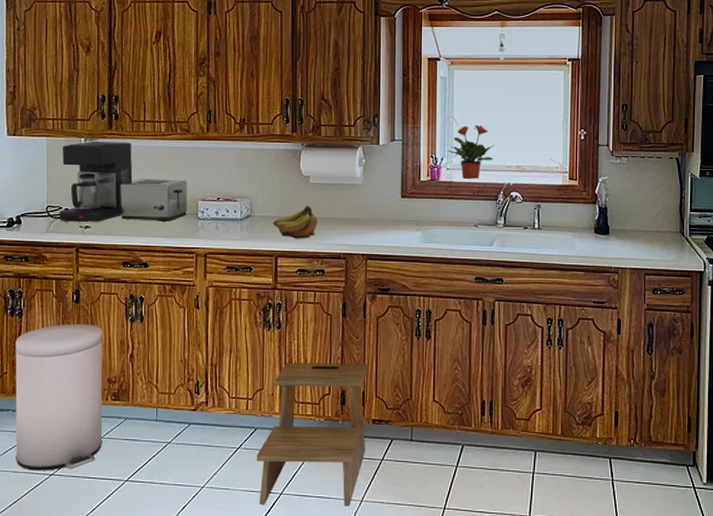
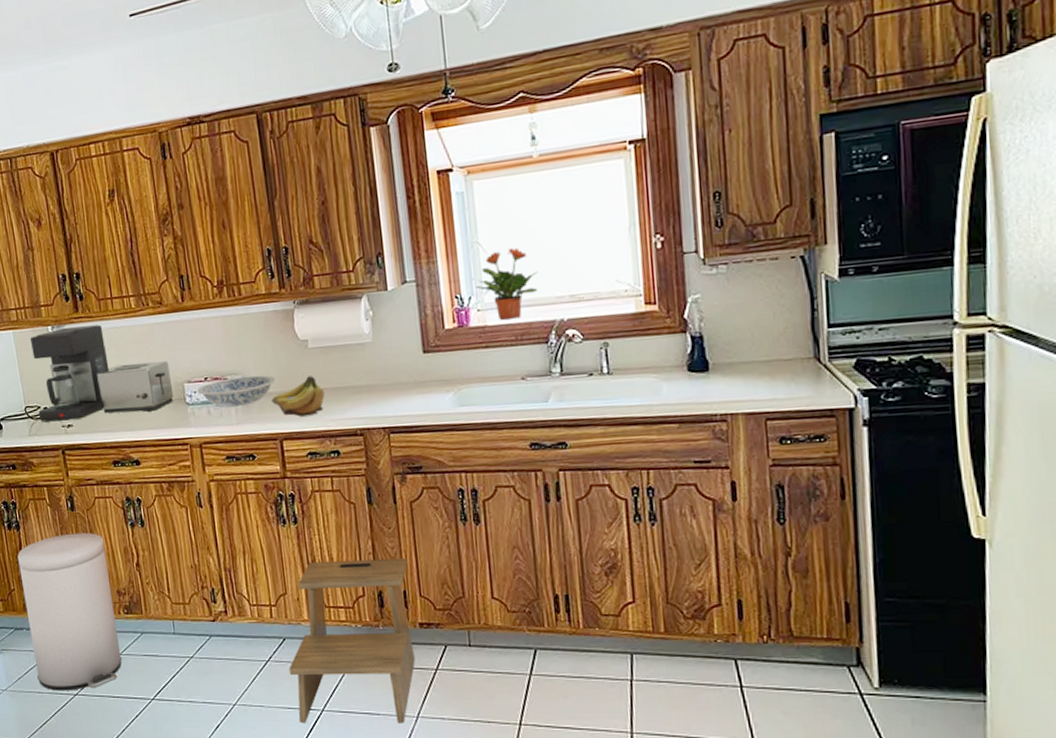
ceramic bowl: none [209,200,279,226] -> present [196,375,276,408]

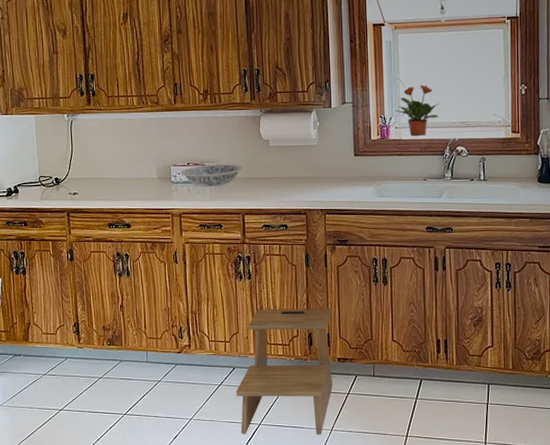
pedal bin: present [17,532,122,691] -> none [22,279,102,407]
coffee maker: present [30,324,109,421] -> none [48,116,112,189]
toaster: present [96,361,174,414] -> none [100,147,162,186]
fruit: present [271,376,325,417] -> none [238,167,279,197]

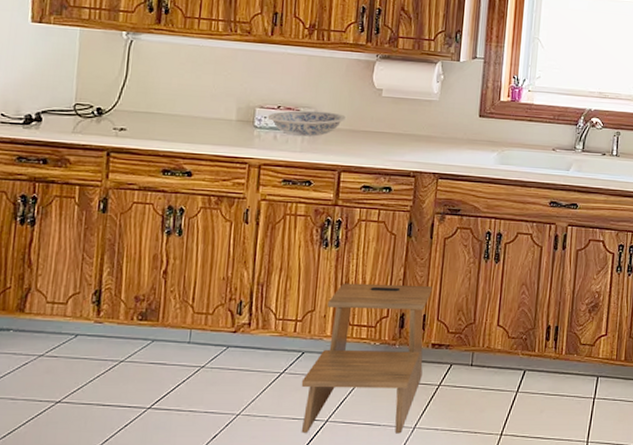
potted plant: present [395,84,440,137] -> none [530,48,579,103]

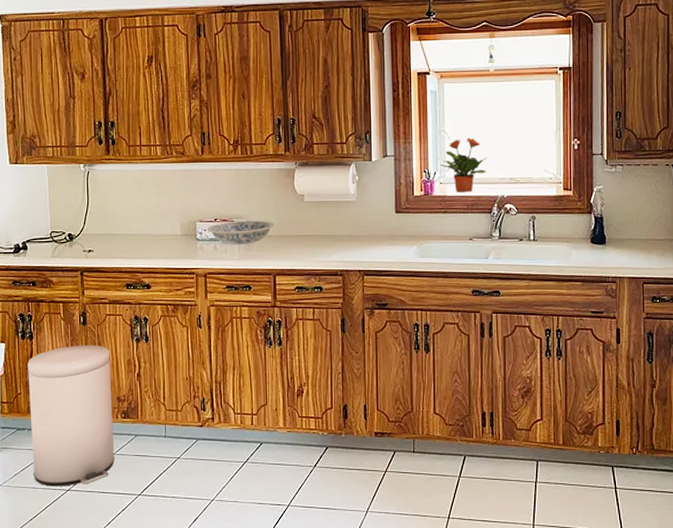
pedal bin: none [14,235,133,398] -> present [28,345,115,487]
step stool: present [301,283,432,434] -> none [263,377,370,517]
potted plant: none [530,48,579,103] -> present [440,137,488,193]

